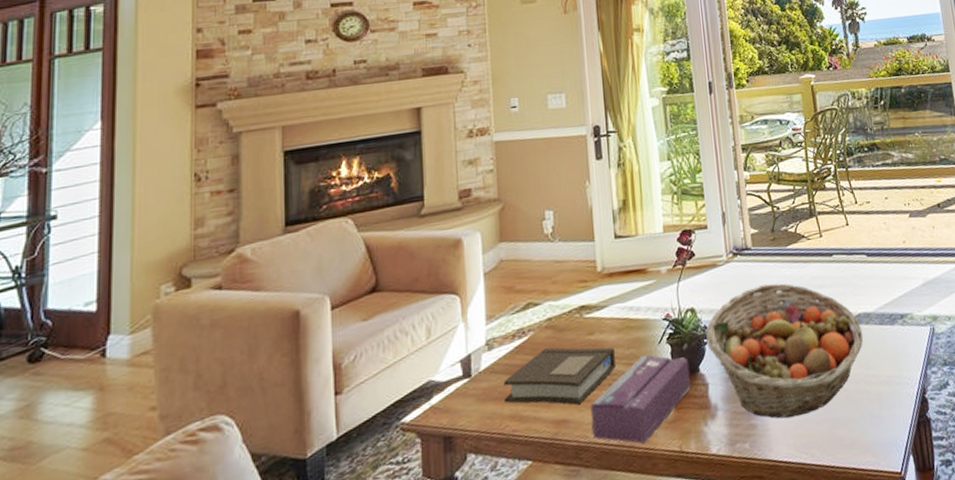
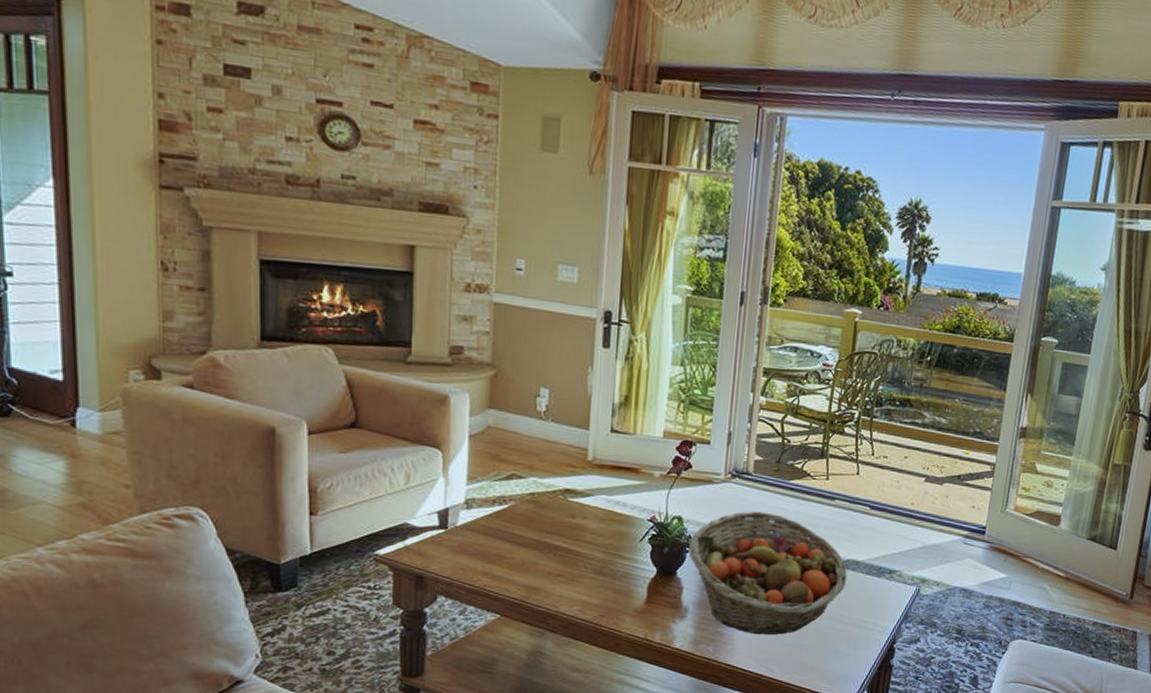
book: present [503,347,616,405] -> none [478,519,594,578]
tissue box: present [590,355,691,443] -> none [561,548,668,624]

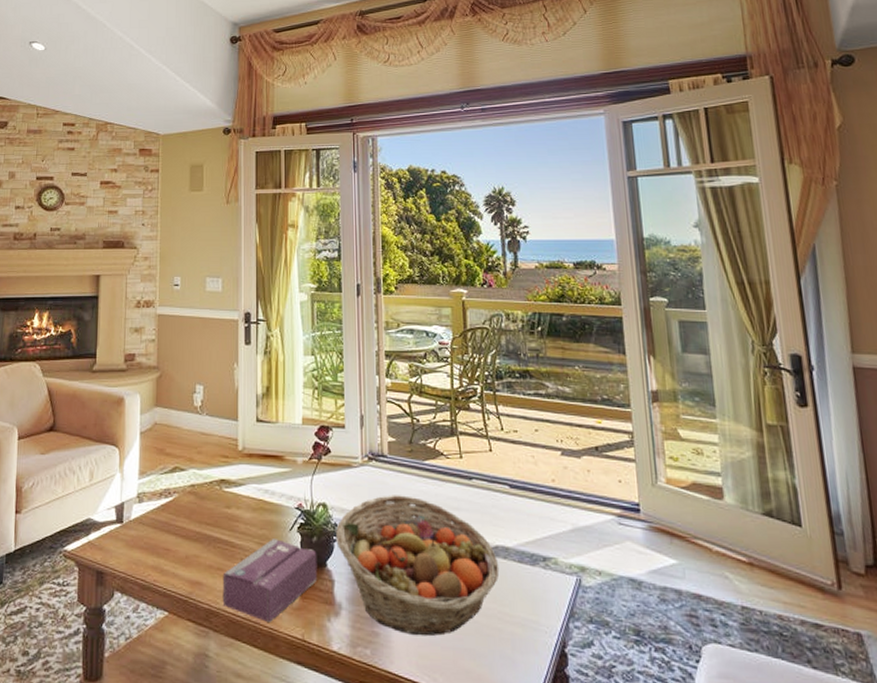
tissue box: none [561,548,668,624] -> present [222,539,318,622]

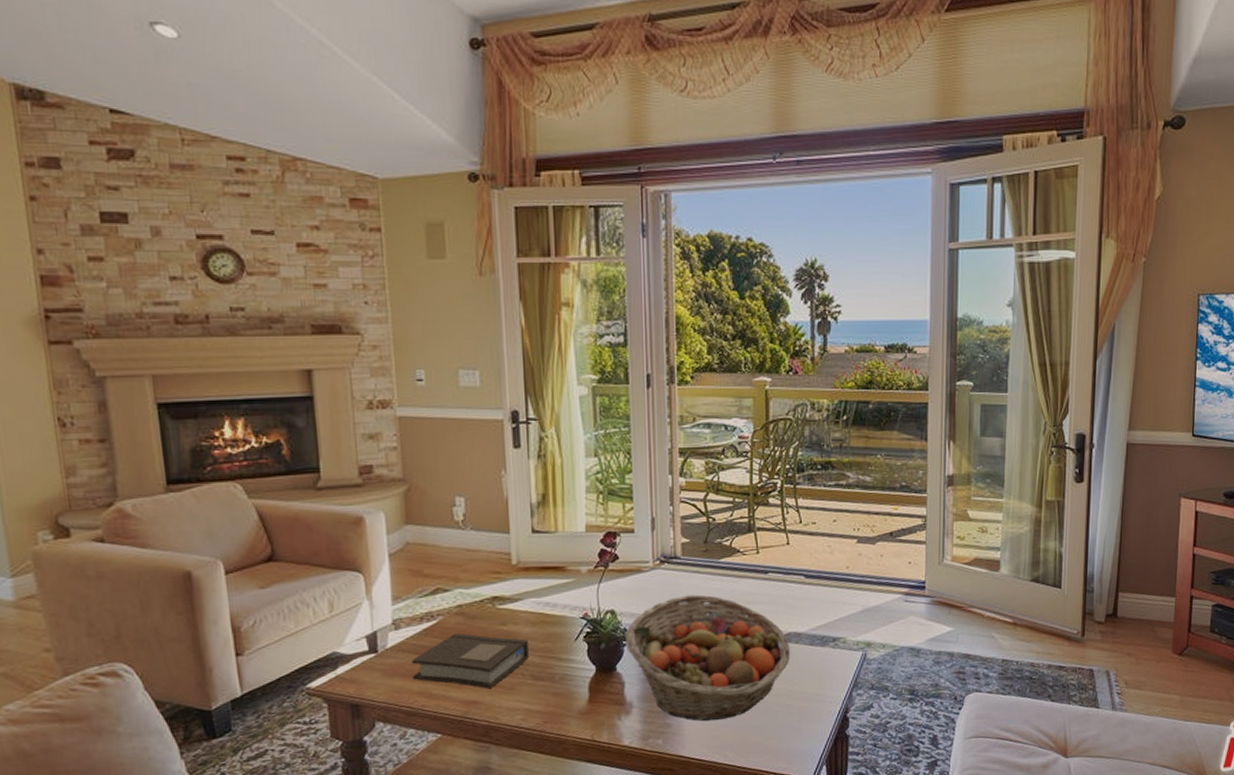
book: none [149,511,248,571] -> present [411,632,529,689]
tissue box: present [222,539,318,622] -> none [501,650,607,729]

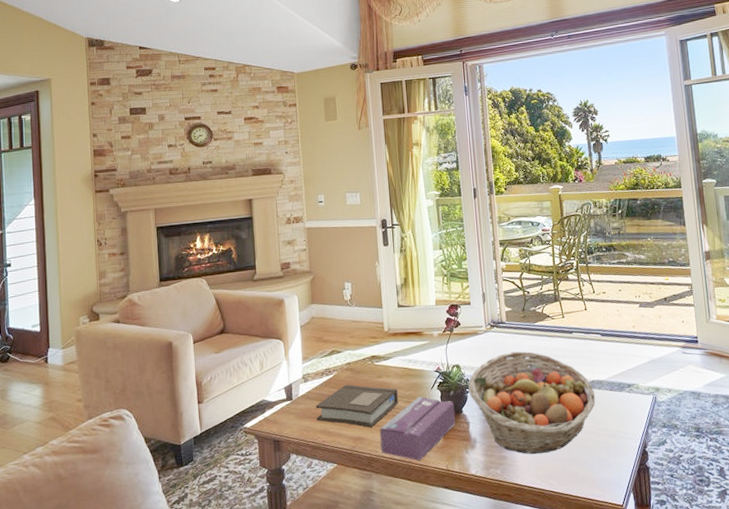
tissue box: none [501,650,607,729] -> present [379,396,456,460]

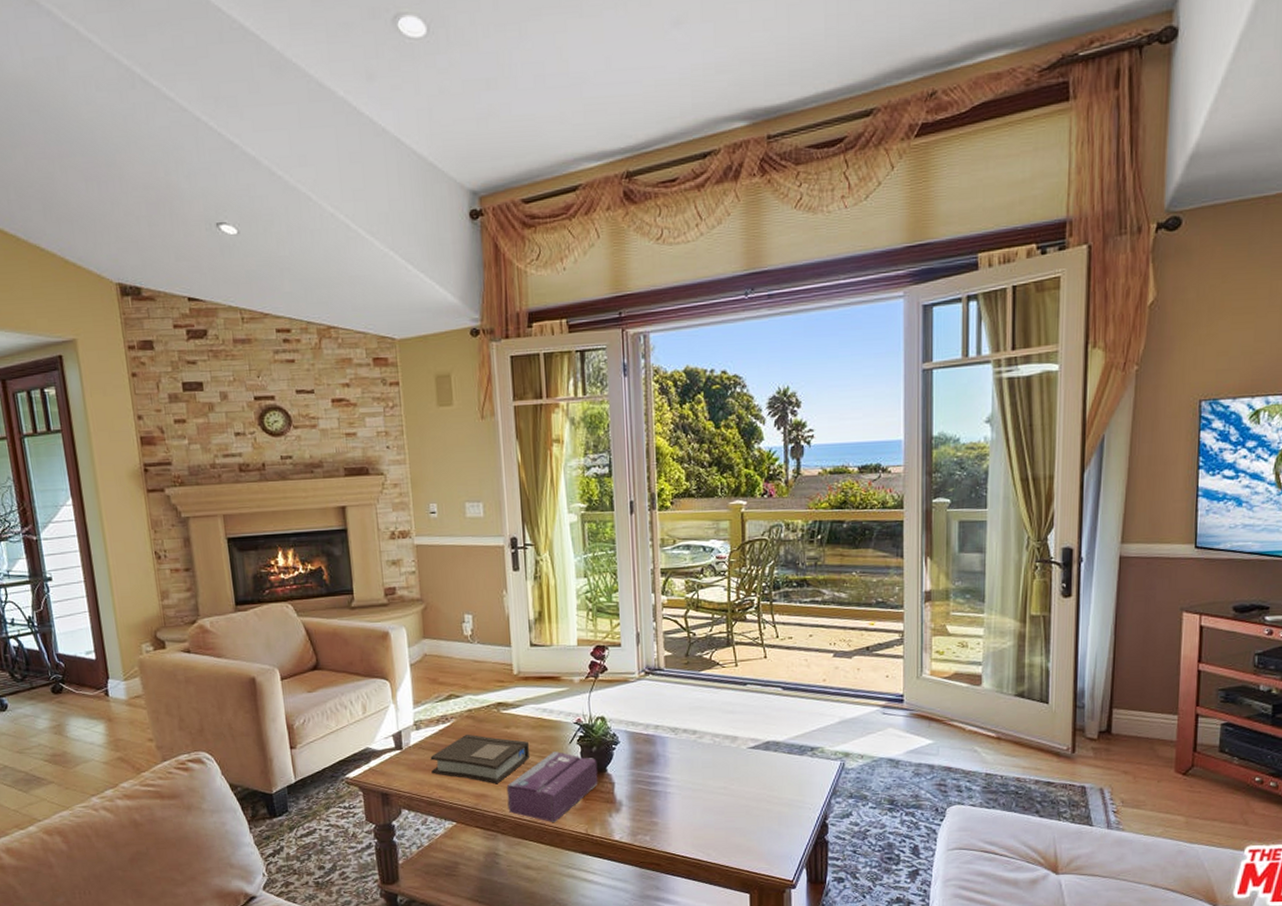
fruit basket: present [468,351,596,455] -> none [615,704,770,822]

